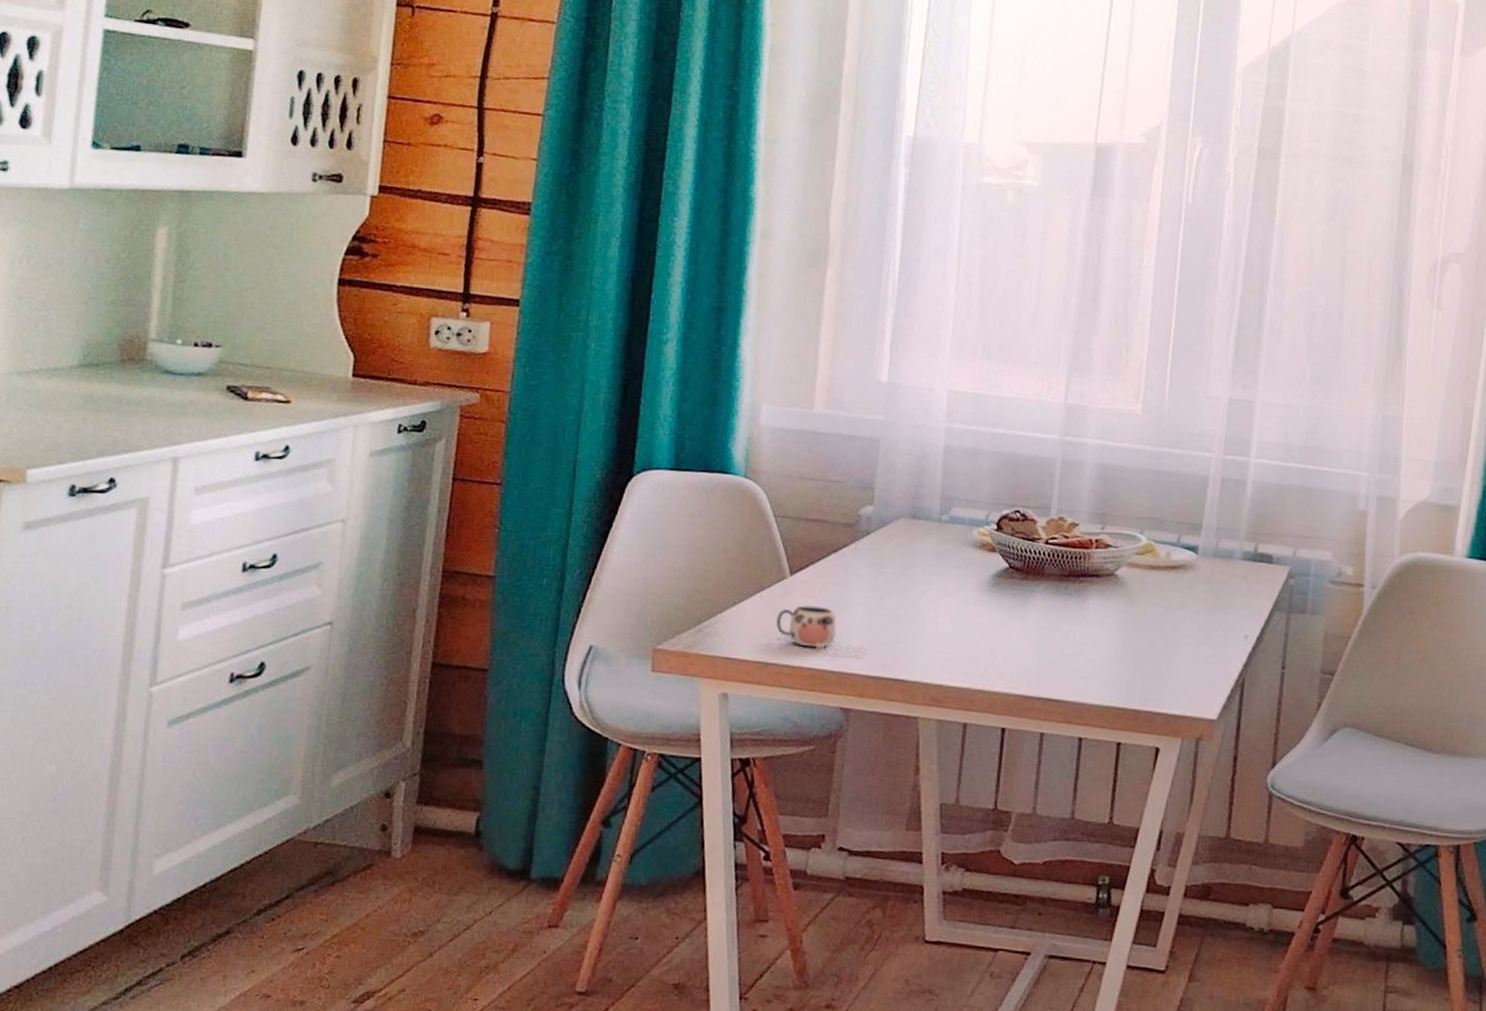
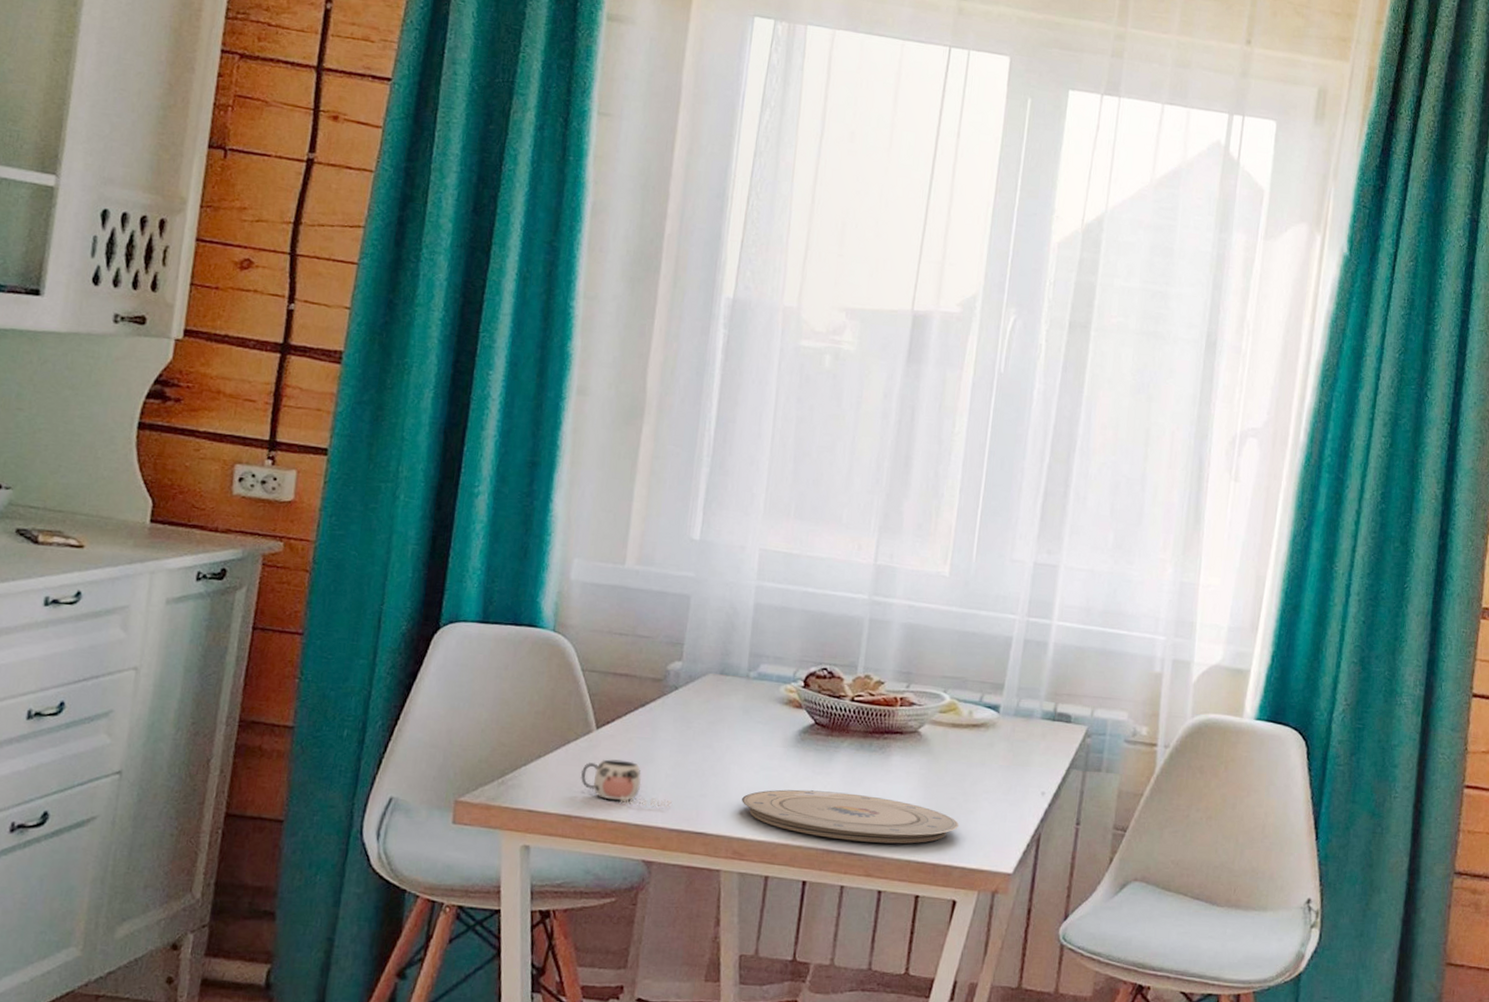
plate: none [938,634,1159,690] -> present [742,789,959,844]

